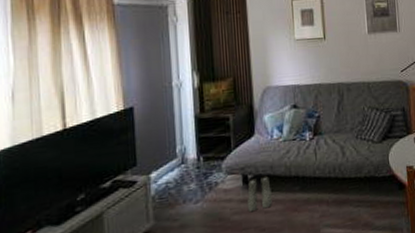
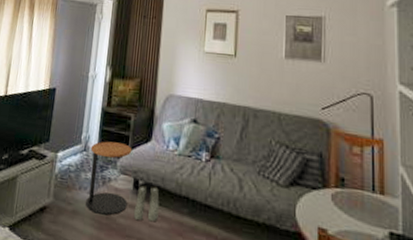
side table: none [189,145,239,220] -> present [85,141,132,215]

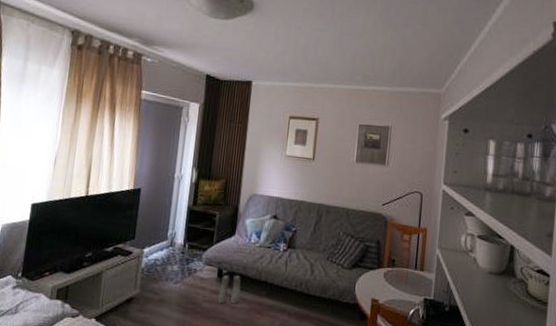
side table: present [85,141,132,215] -> none [171,237,217,301]

